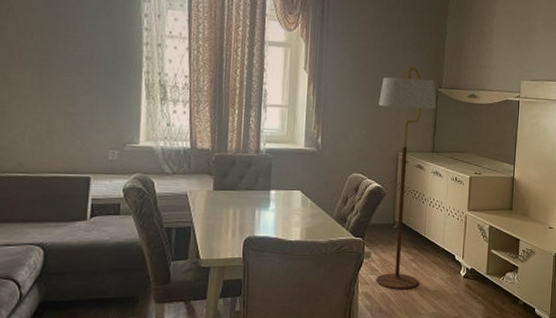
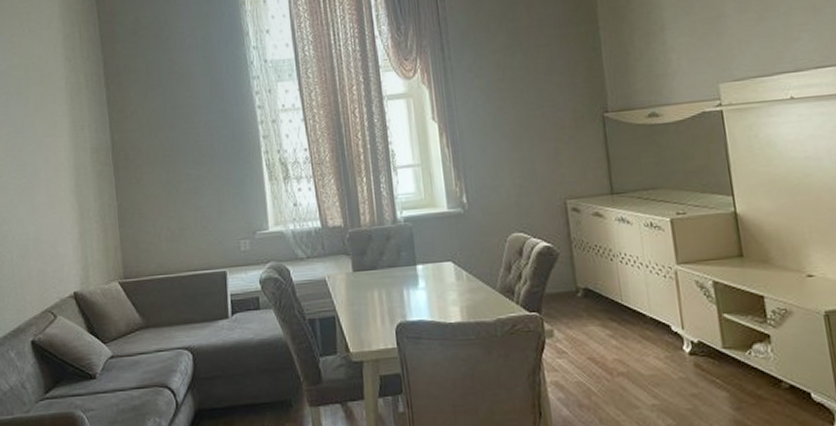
floor lamp: present [376,67,436,289] -> none [528,93,626,376]

